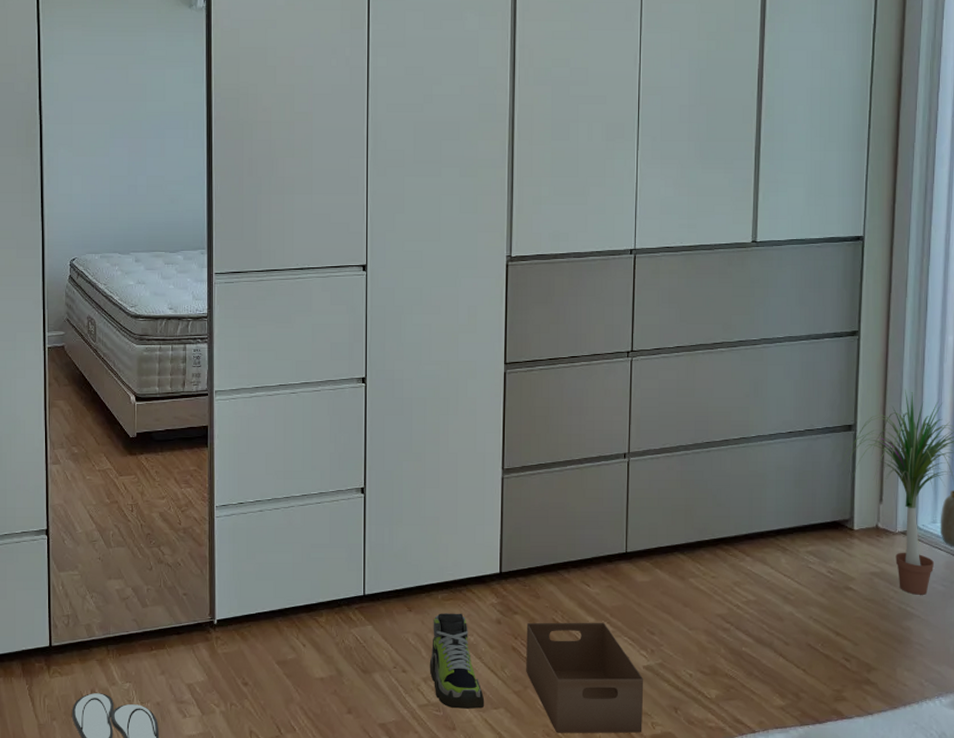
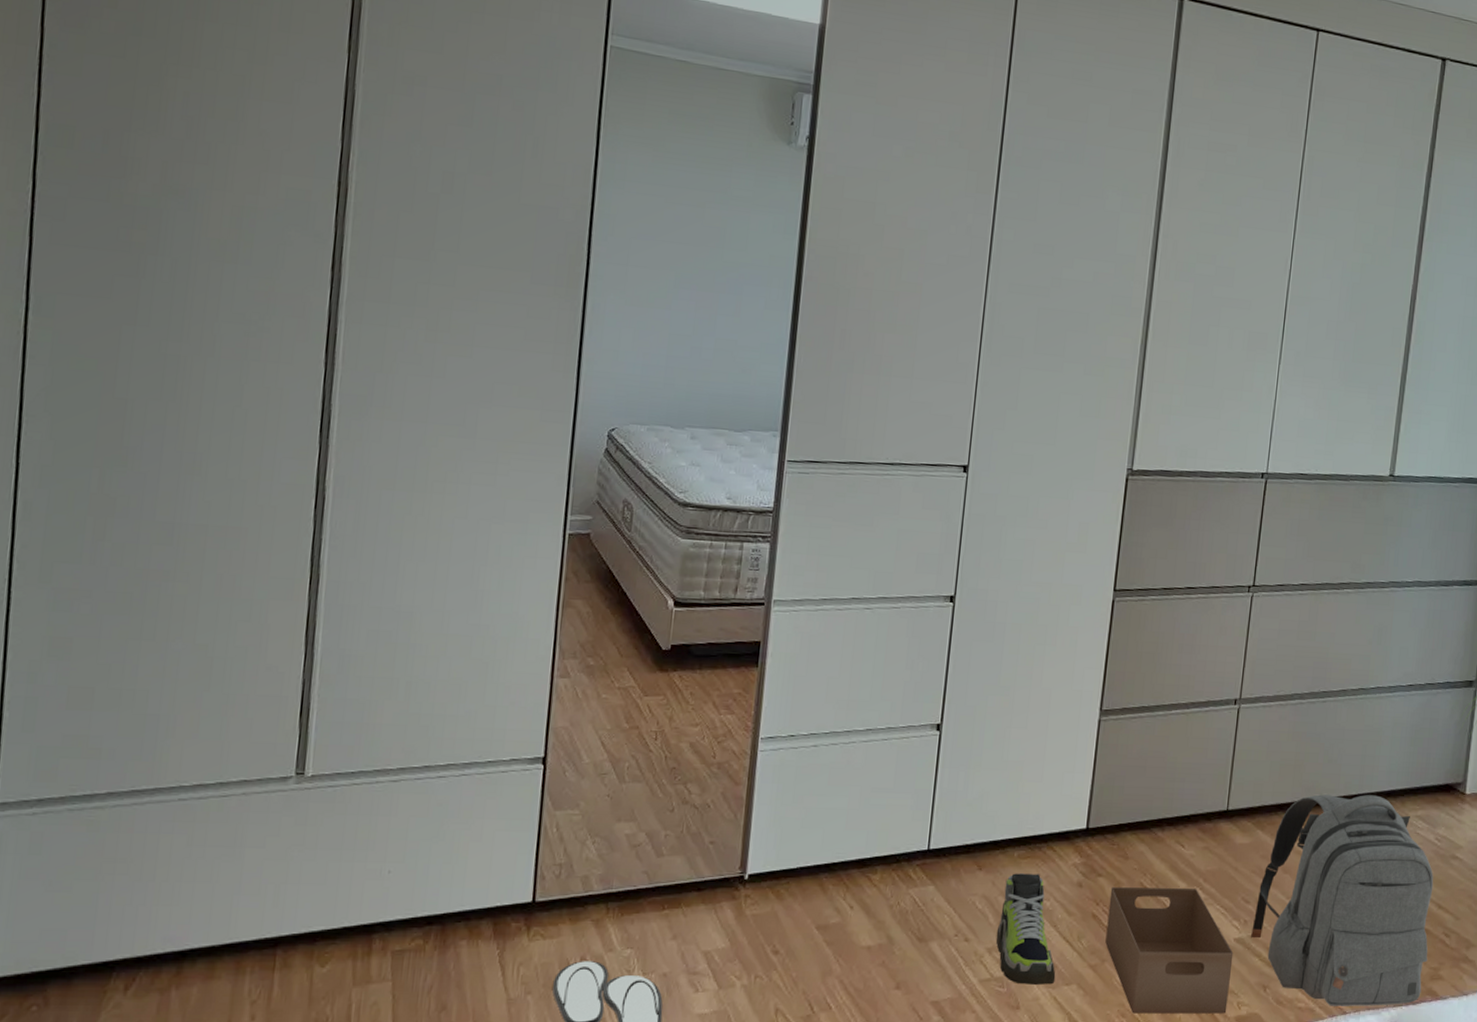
backpack: none [659,534,830,726] -> present [1251,794,1434,1006]

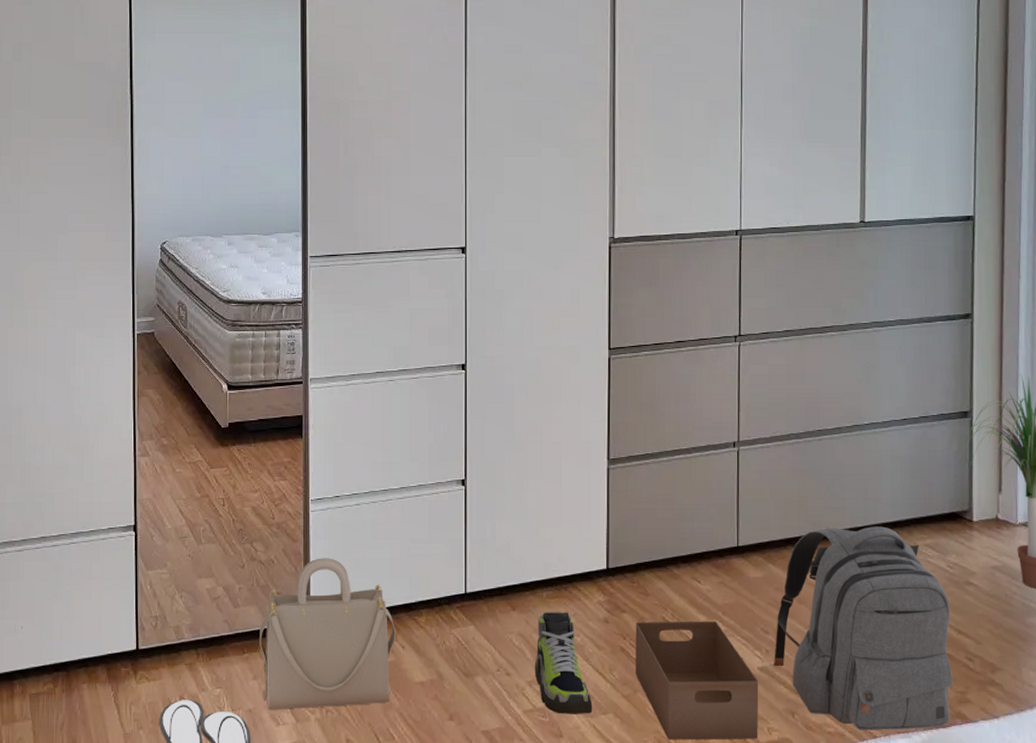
handbag: none [681,804,846,974] -> present [259,558,397,710]

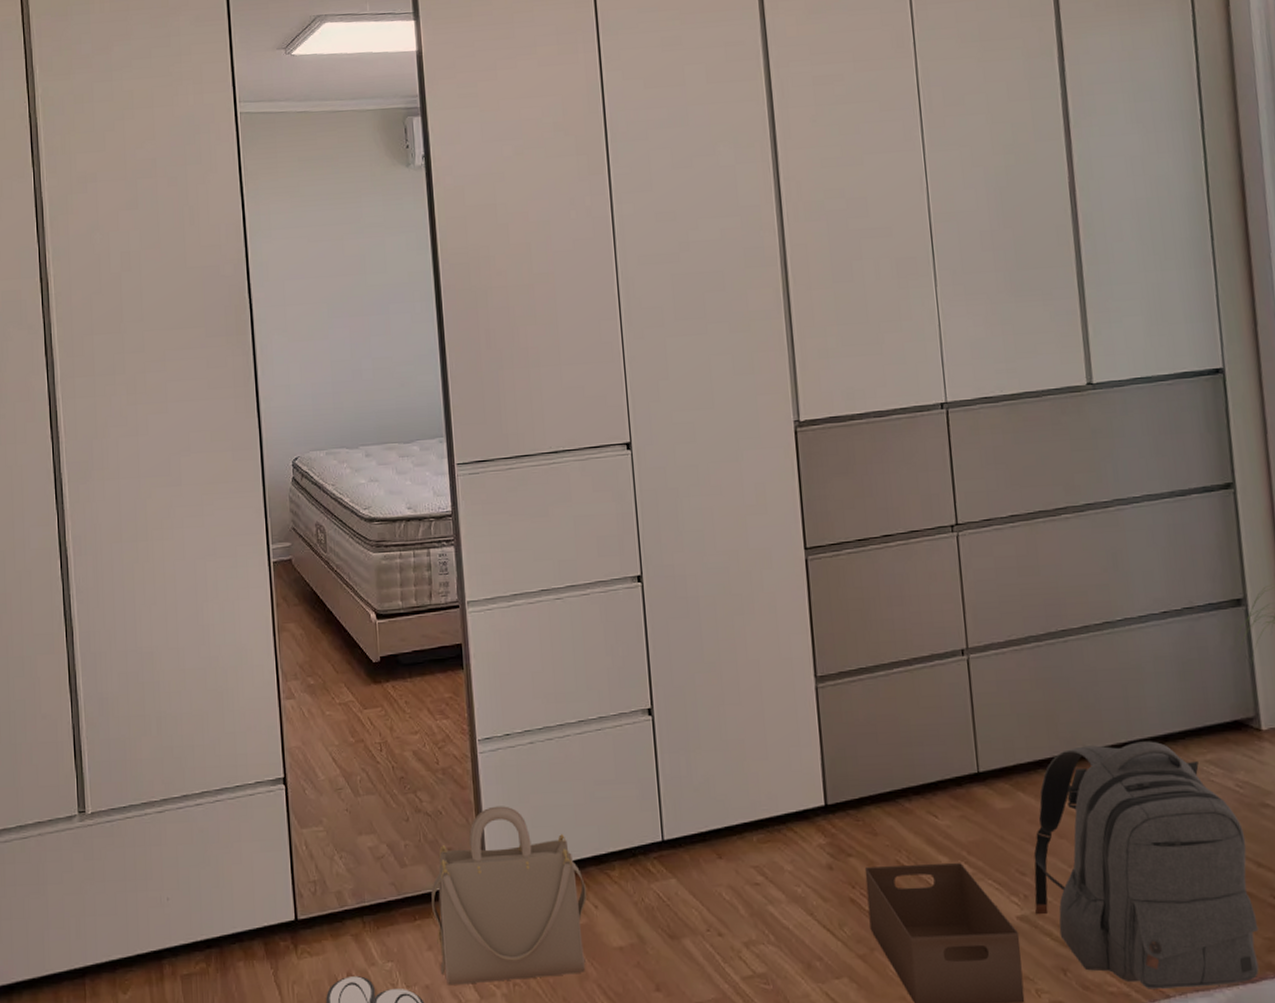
shoe: present [534,612,593,714] -> none [749,858,824,980]

